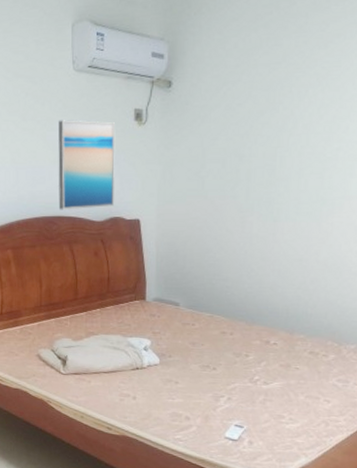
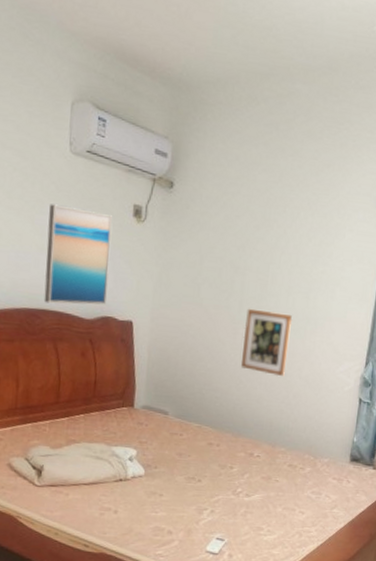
picture frame: none [250,195,306,262] -> present [240,308,293,377]

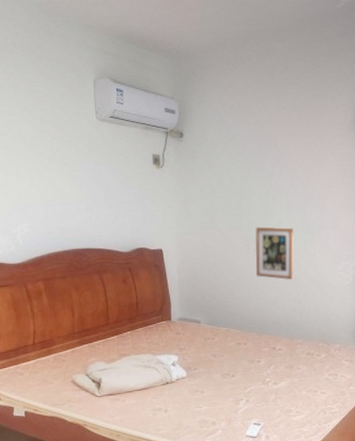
wall art: present [43,204,112,305] -> none [85,162,139,243]

